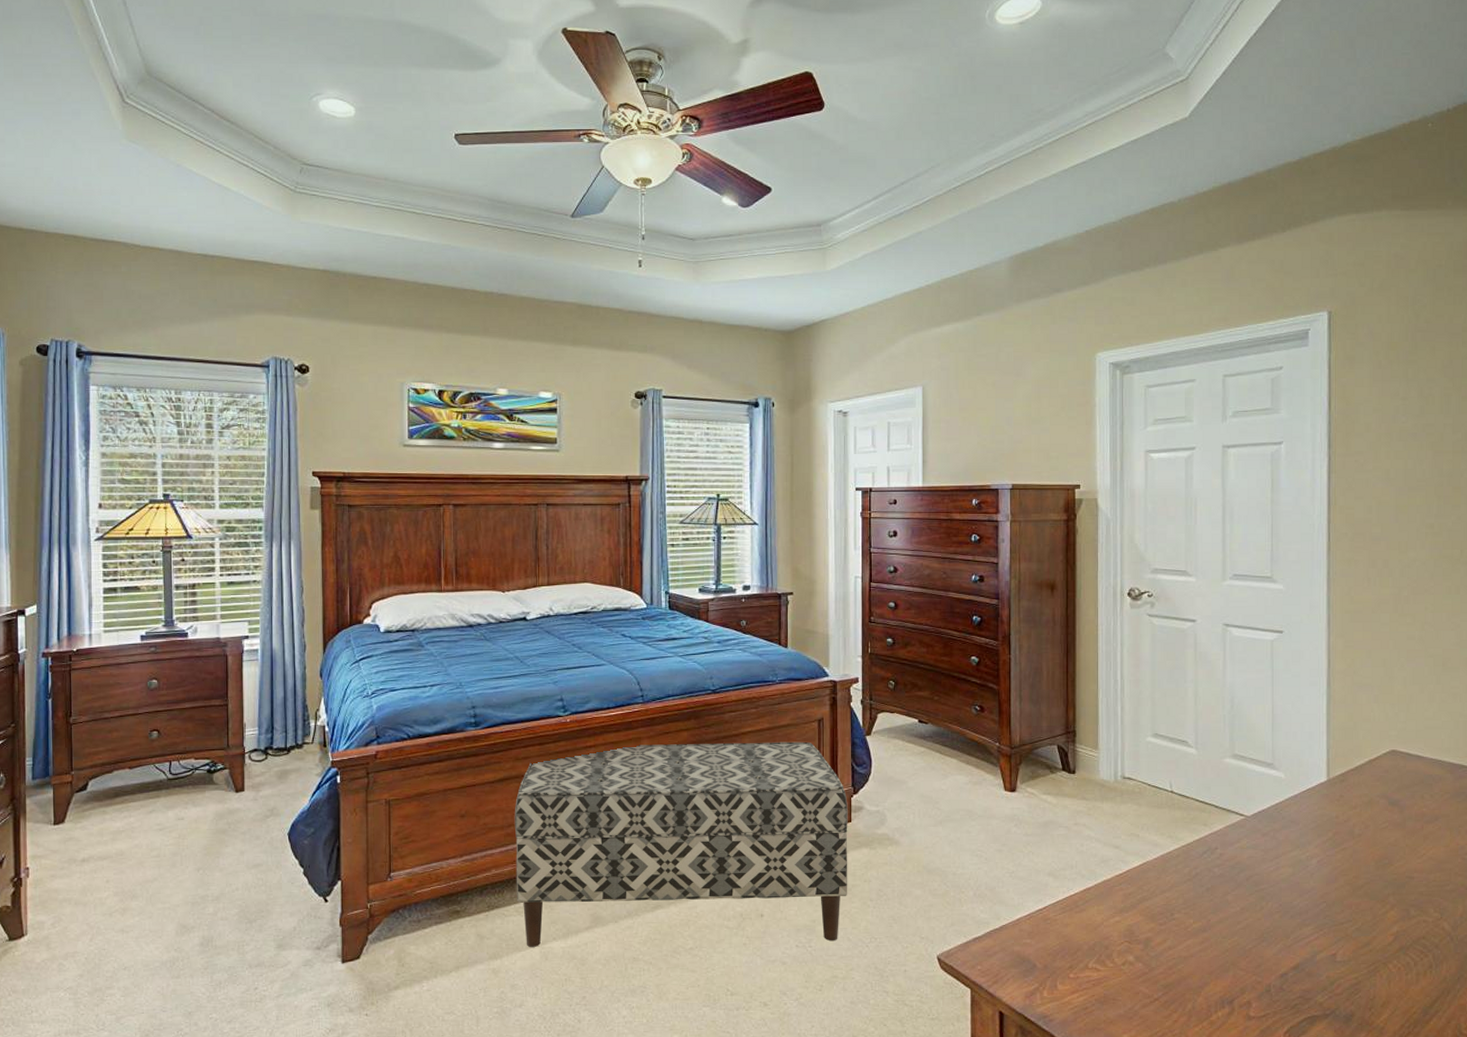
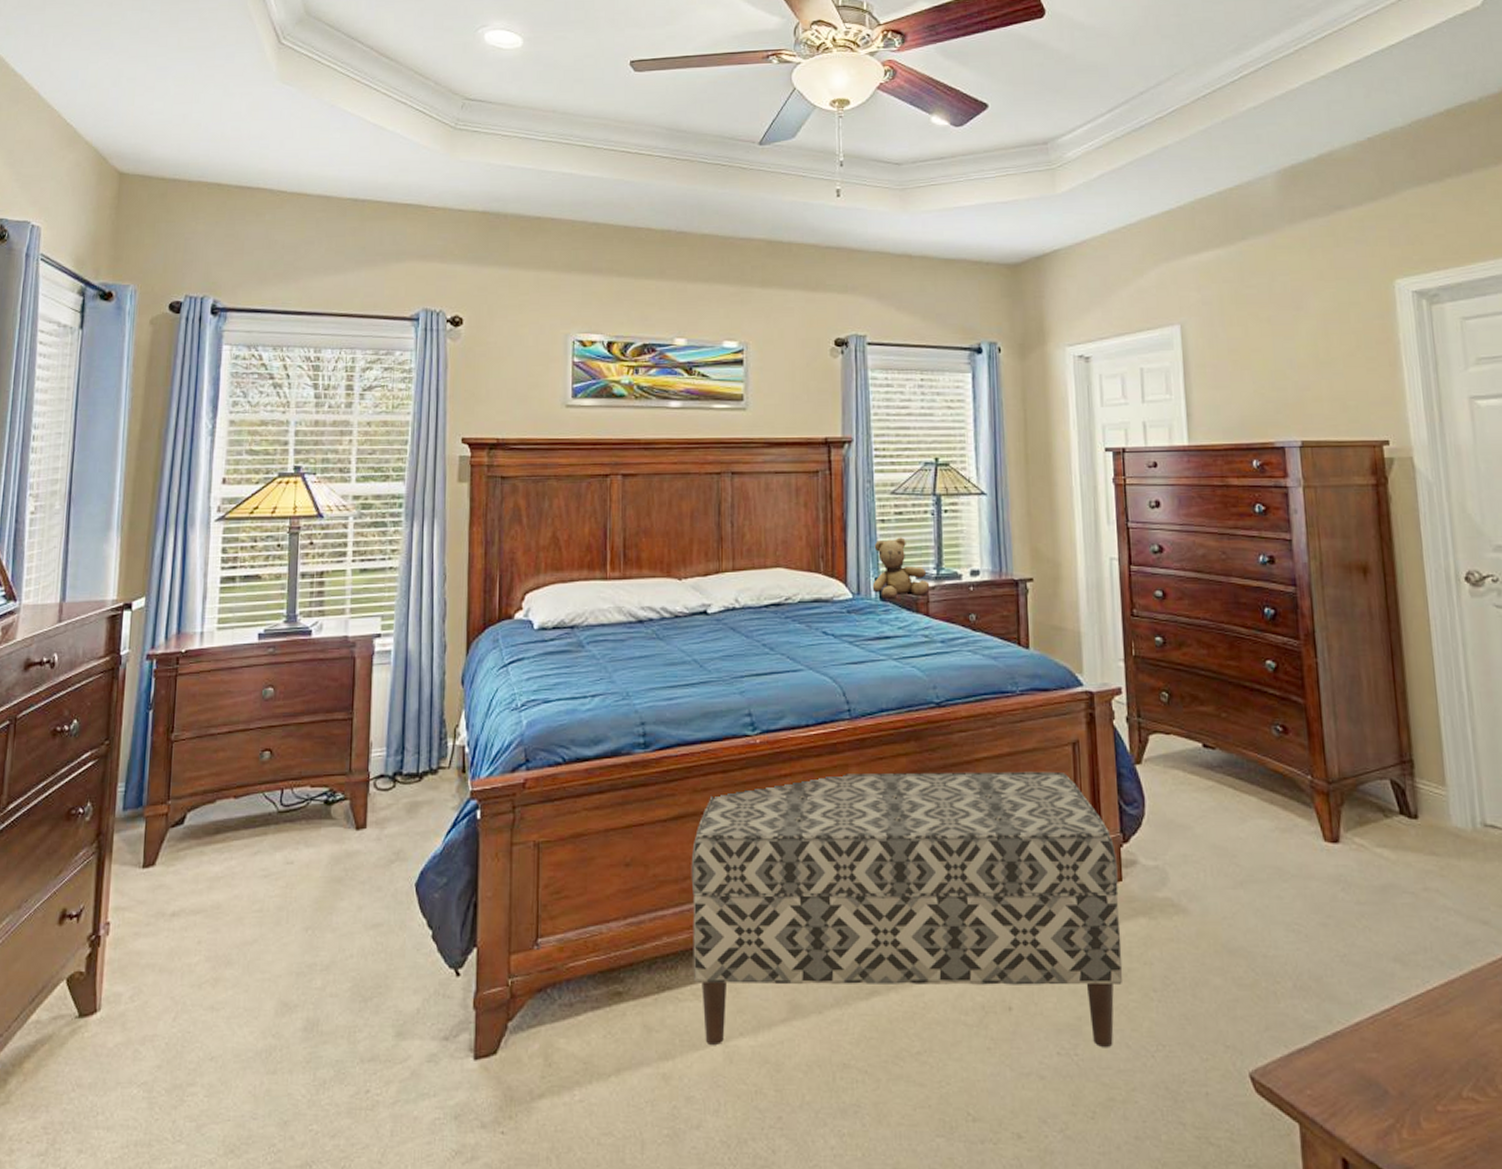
teddy bear: none [663,559,710,609] -> present [872,537,930,600]

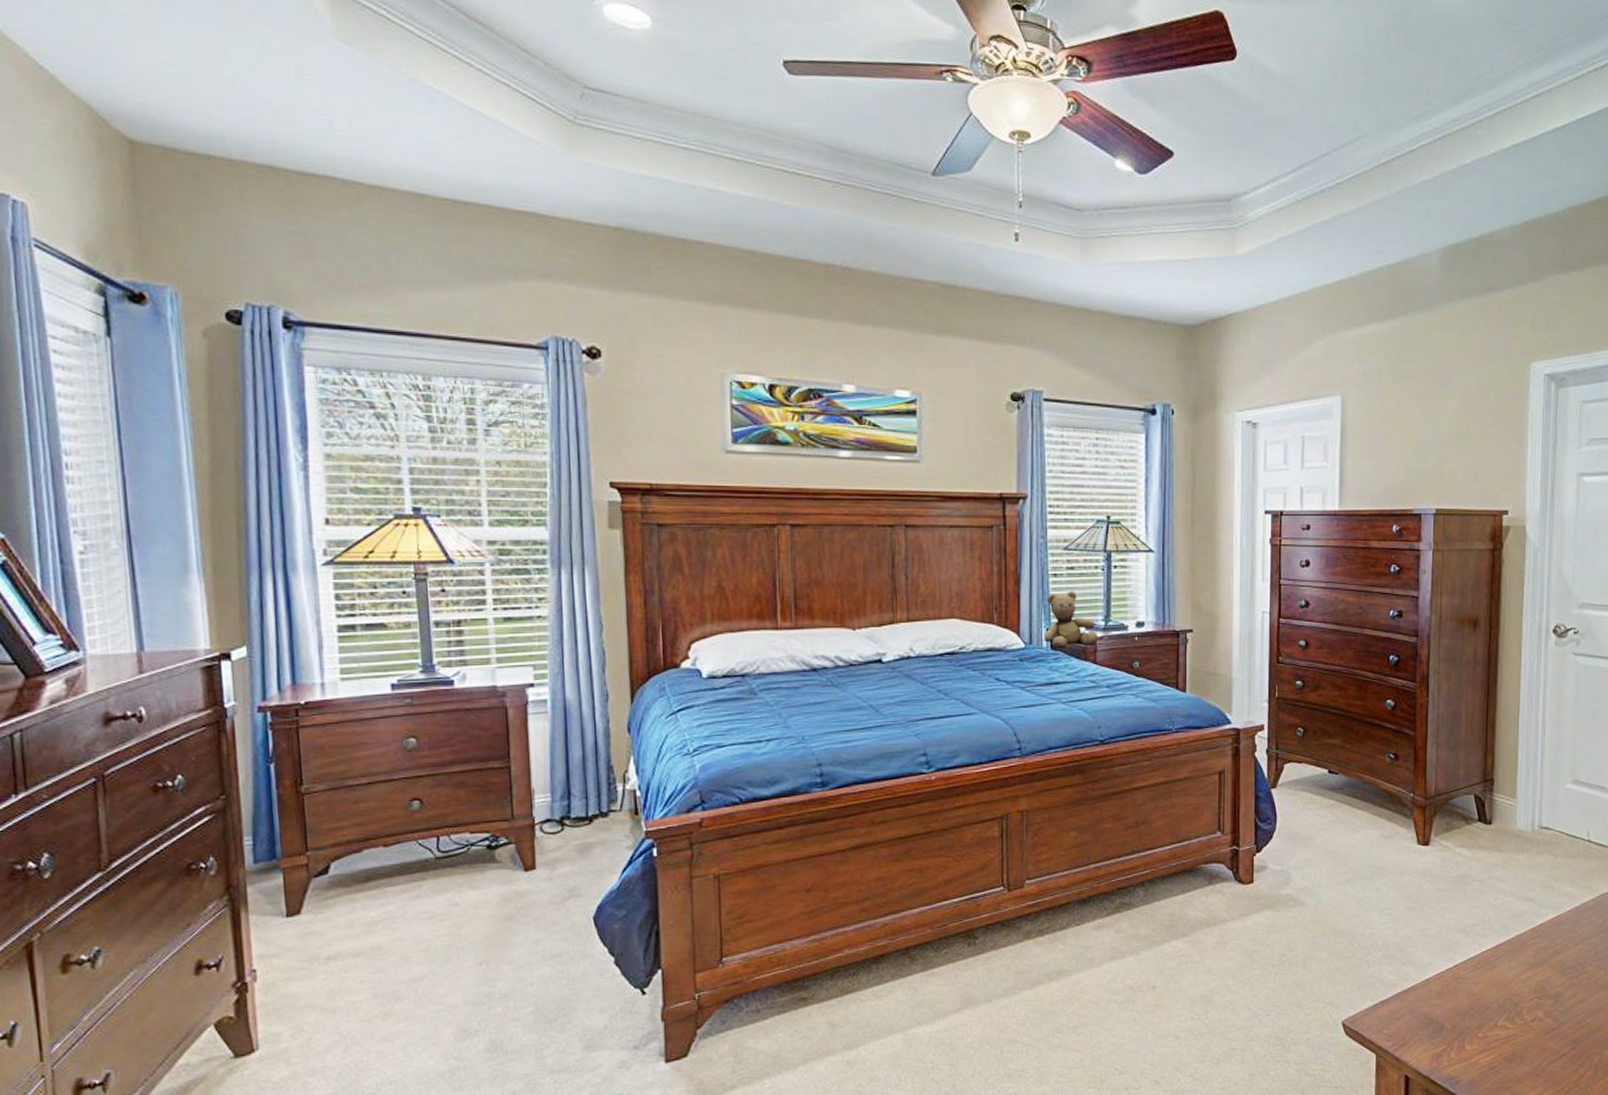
bench: present [691,771,1123,1048] -> none [870,796,1250,1034]

